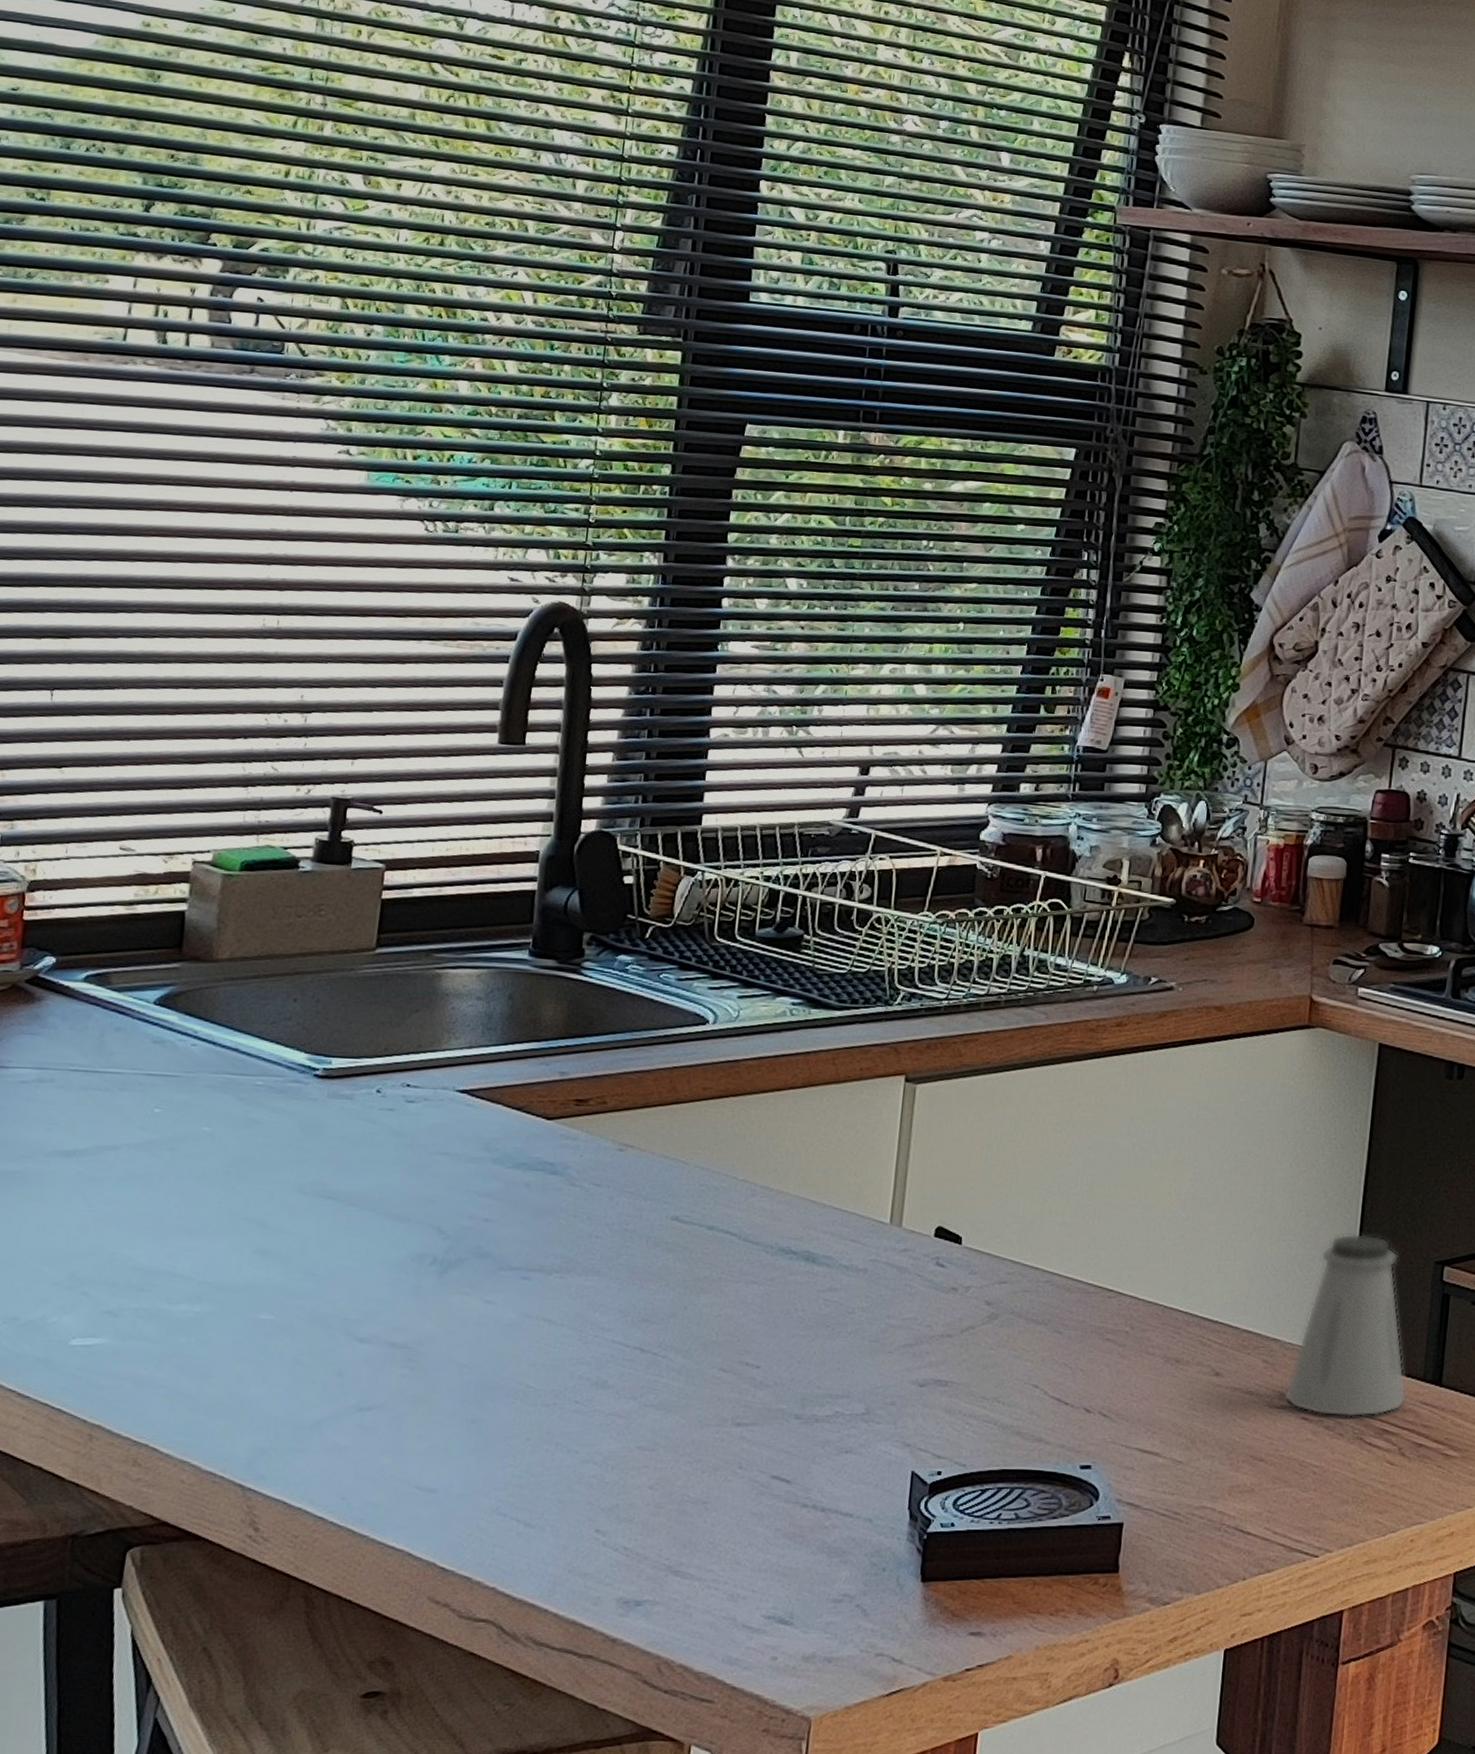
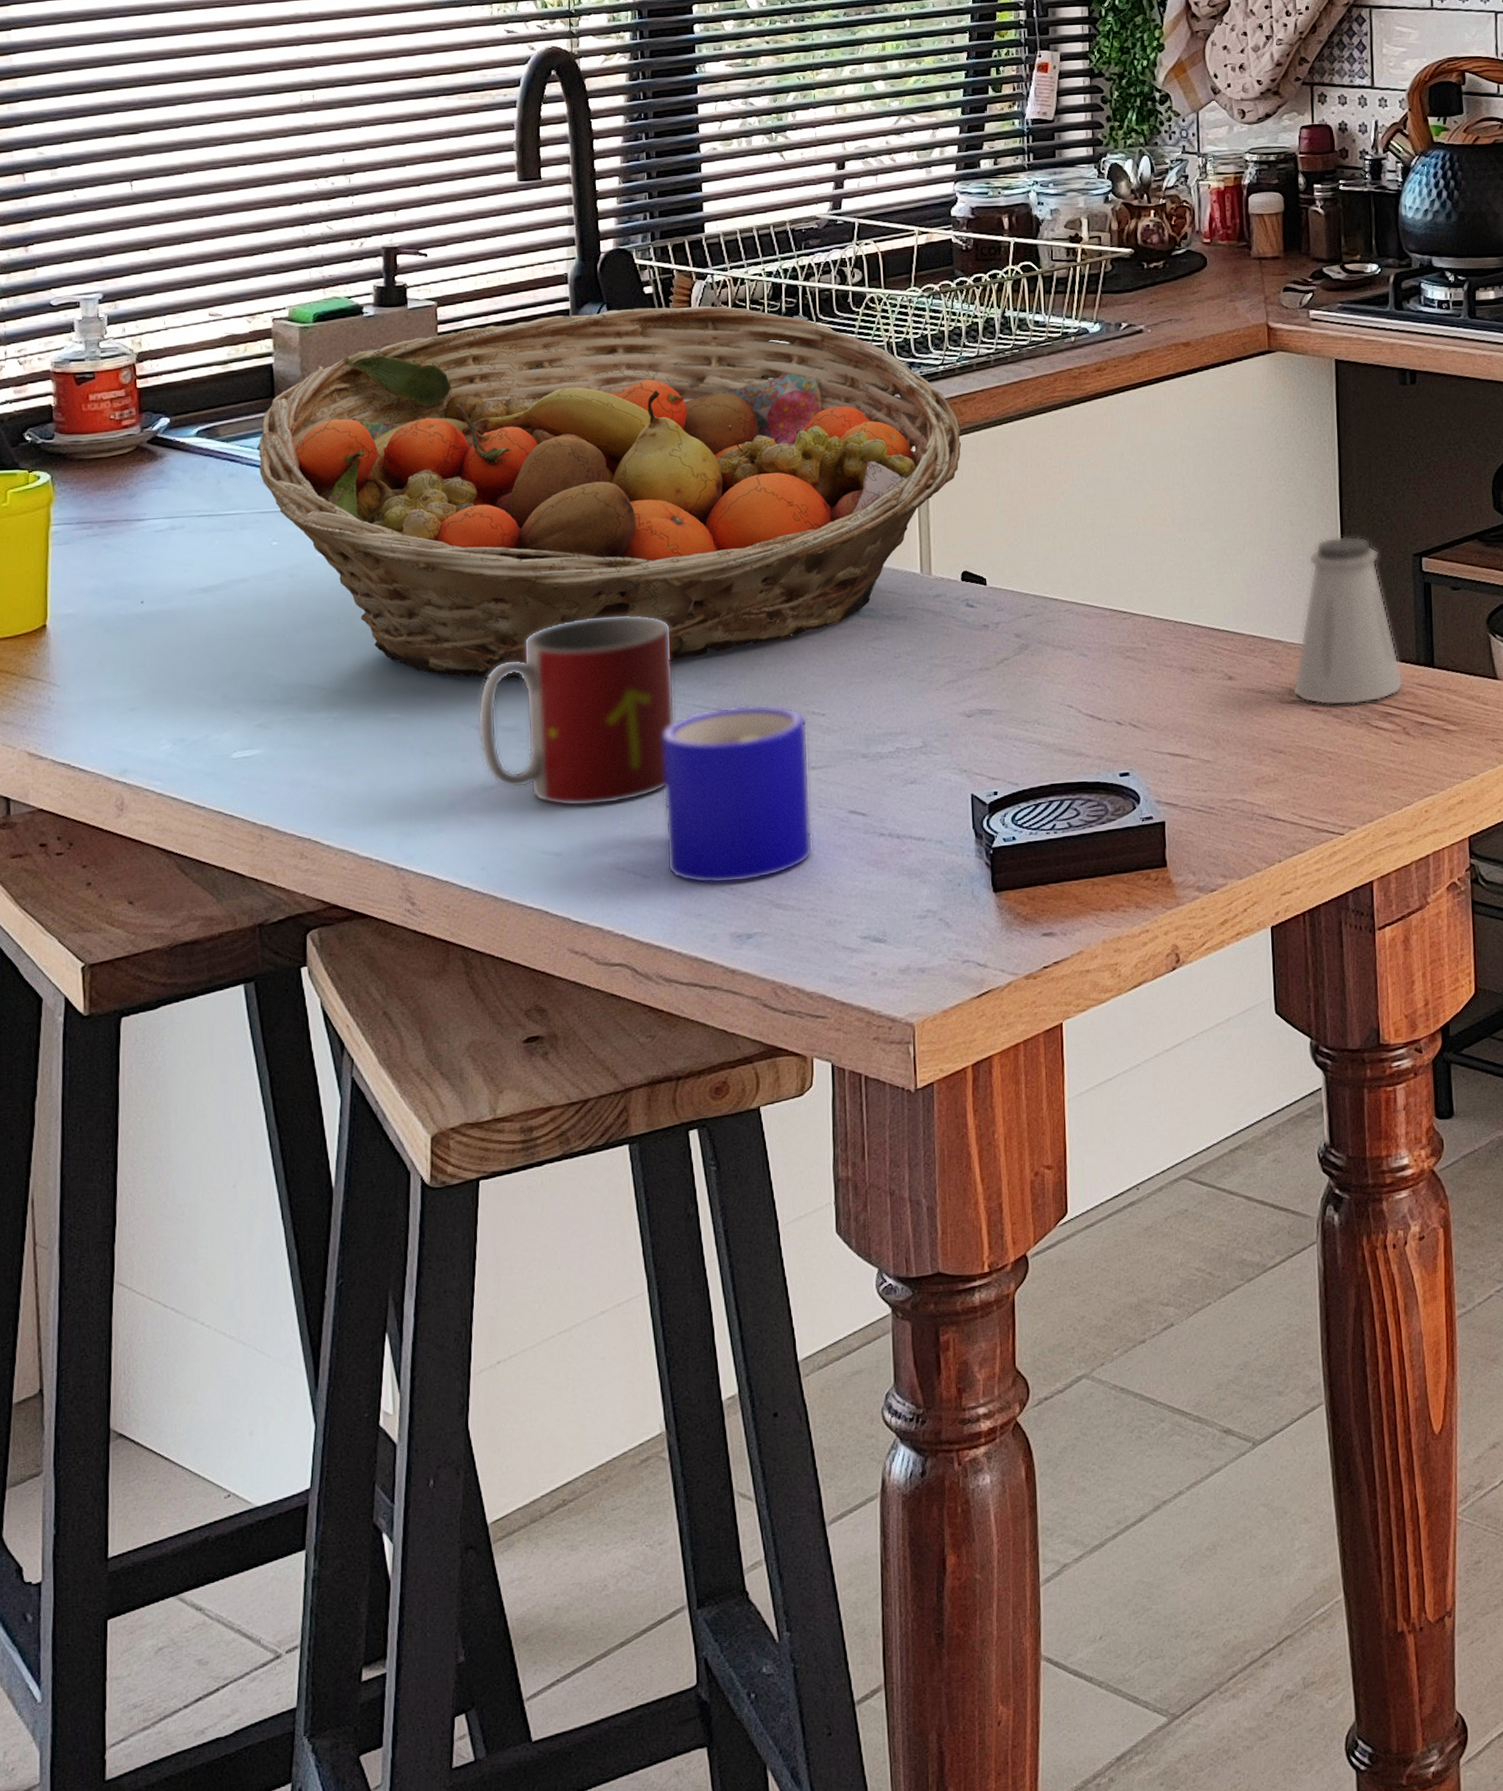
fruit basket: none [151,895,957,1294] -> present [259,305,962,681]
mug: none [359,1232,597,1441] -> present [477,616,675,807]
mug: none [555,1347,738,1543] -> present [662,704,813,884]

